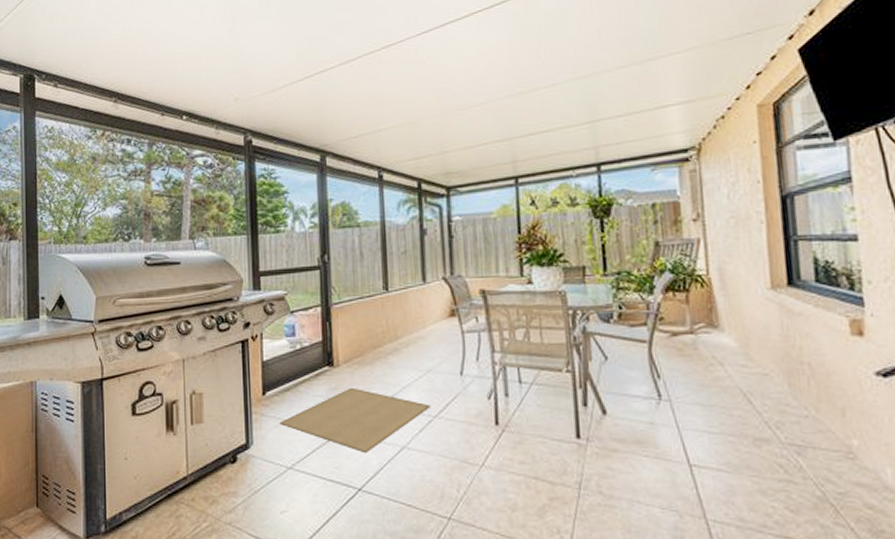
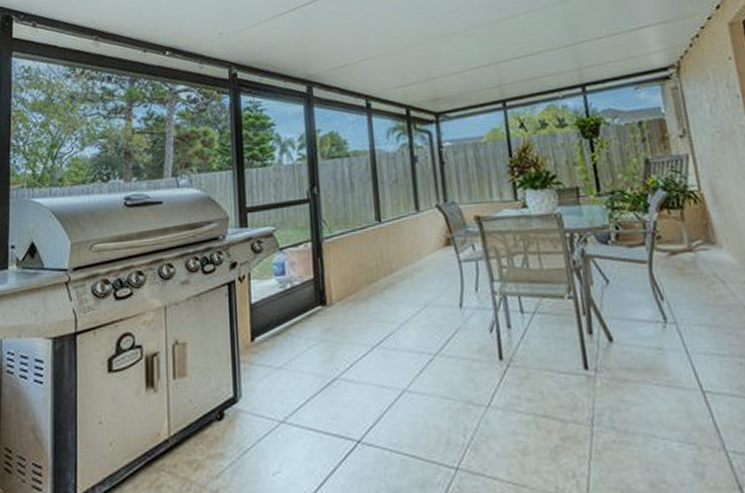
doormat: present [279,387,430,452] -> none [270,327,430,399]

